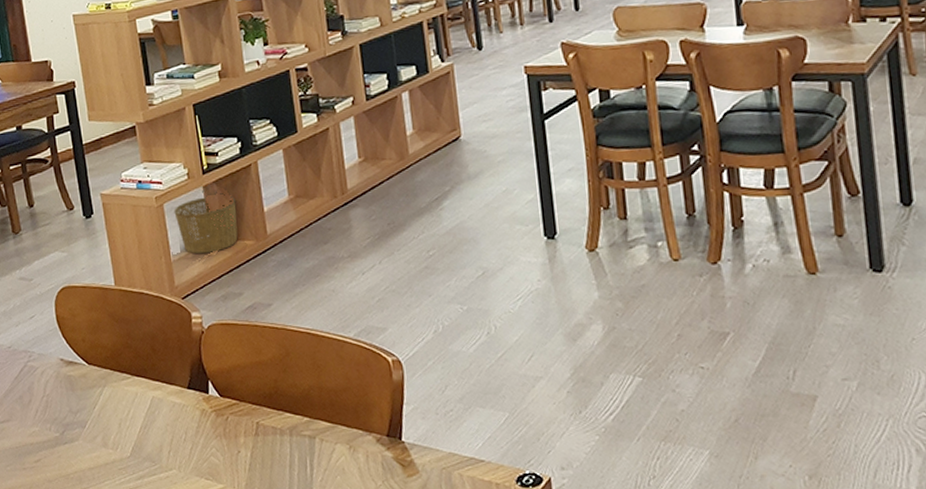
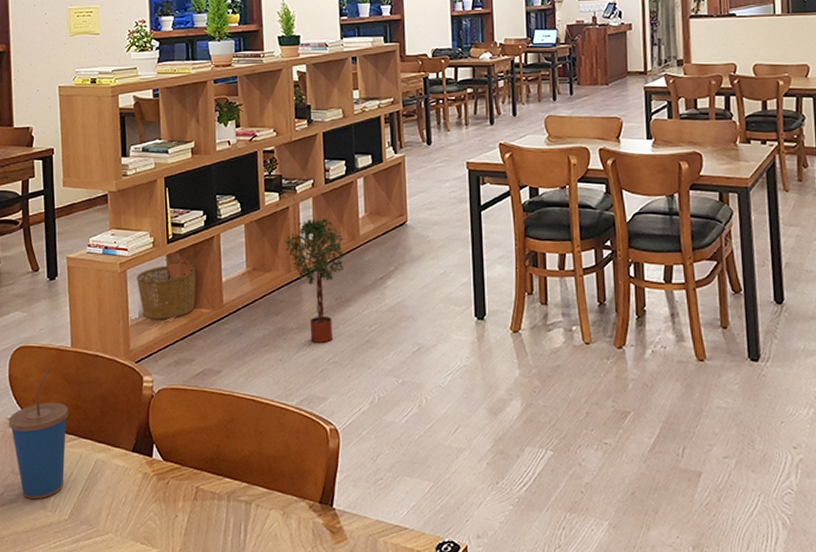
cup: none [60,305,122,437] -> present [8,366,69,499]
potted tree: none [328,137,397,271] -> present [285,218,347,343]

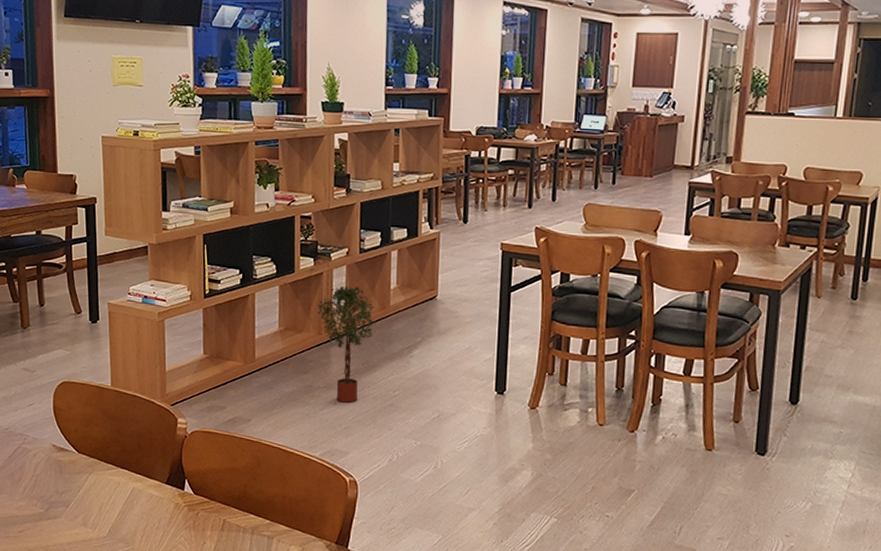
cup: present [8,366,69,499] -> none [52,401,109,517]
basket: present [136,265,196,320] -> none [173,318,231,369]

